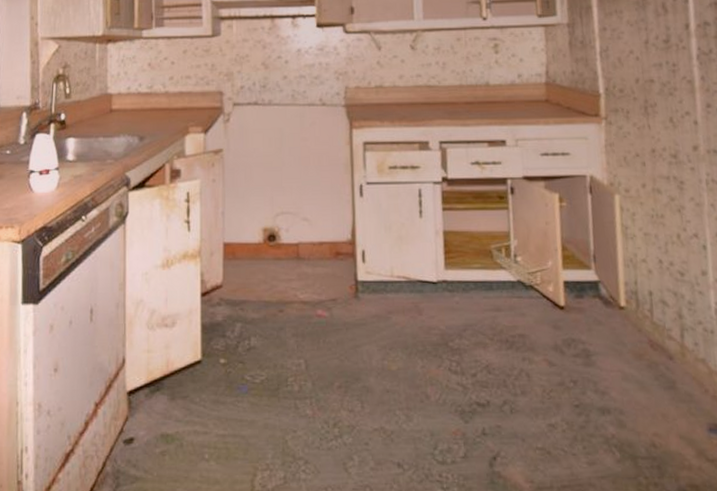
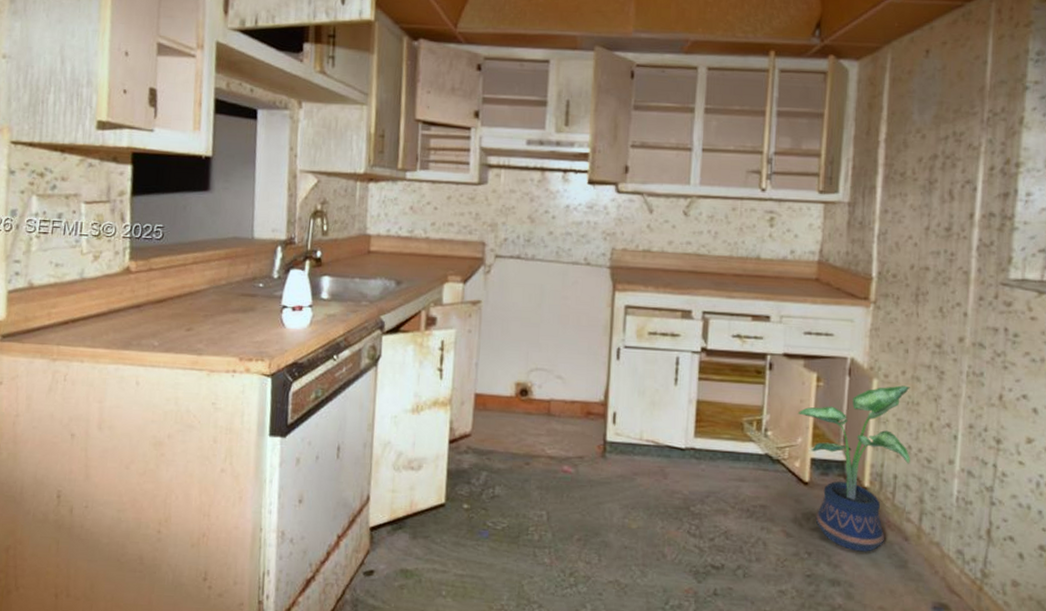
potted plant: none [544,199,663,376] -> present [797,385,910,552]

